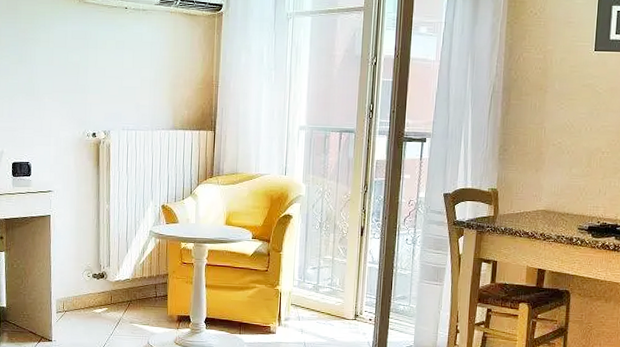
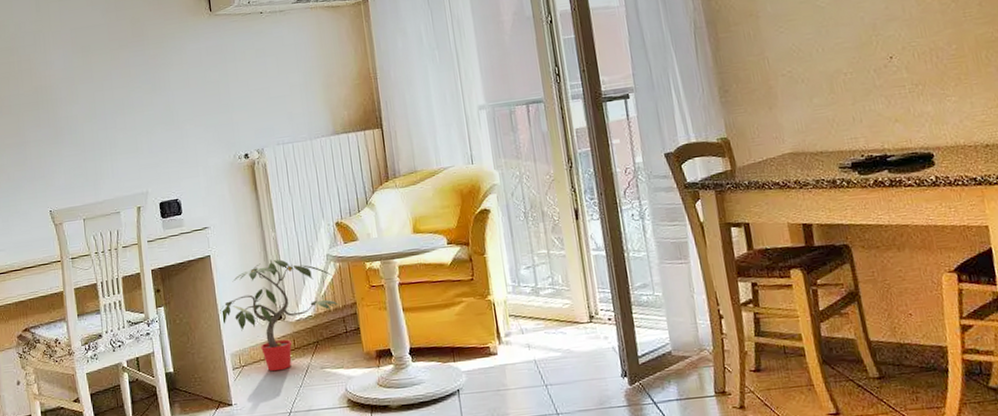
potted plant: none [52,227,154,320] -> present [220,259,340,372]

